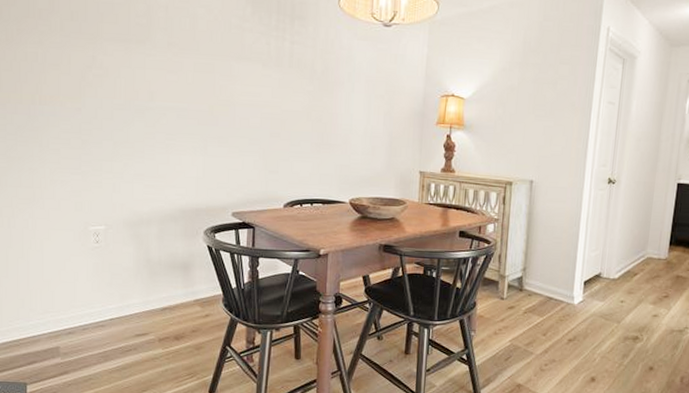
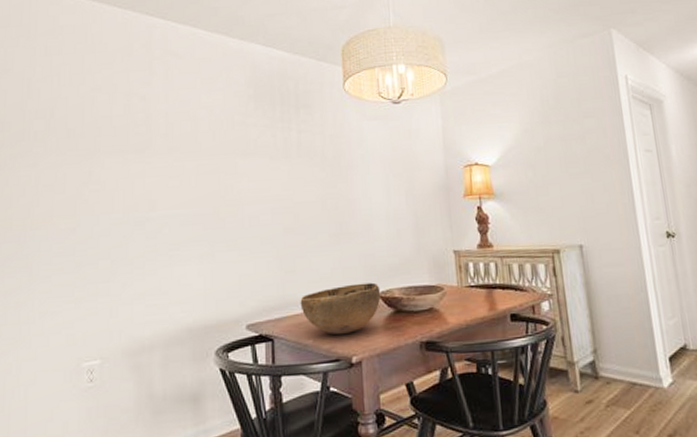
decorative bowl: none [280,189,351,231] -> present [300,282,381,335]

